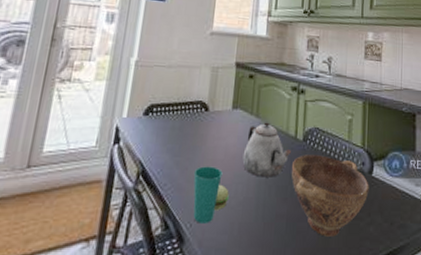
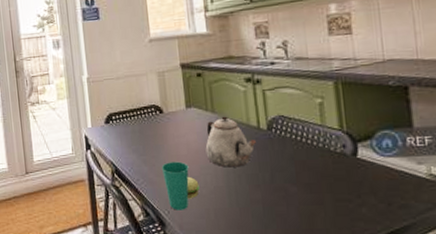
bowl: present [291,154,369,237] -> none [259,142,356,219]

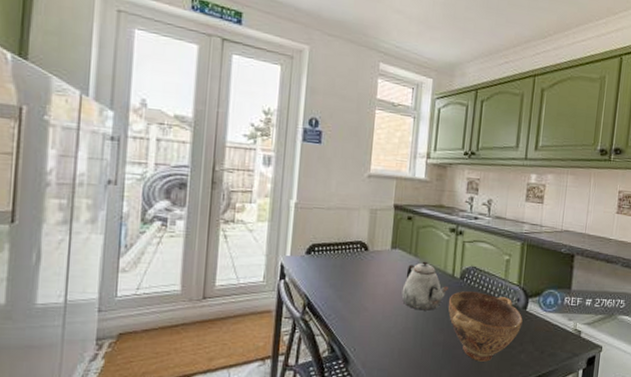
cup: present [161,161,200,210] -> none [355,300,389,348]
bowl: none [259,142,356,219] -> present [448,291,523,362]

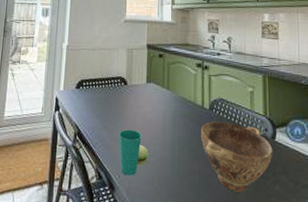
cup: none [355,300,389,348] -> present [118,129,149,176]
teapot: present [401,261,448,311] -> none [158,94,199,140]

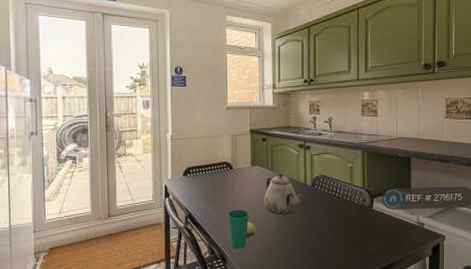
teapot: none [158,94,199,140] -> present [264,174,302,215]
bowl: present [200,121,273,192] -> none [303,196,370,255]

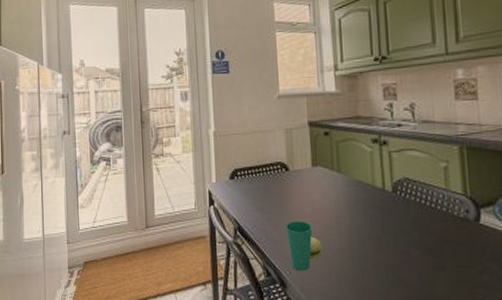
teapot: present [264,174,302,215] -> none [330,176,381,229]

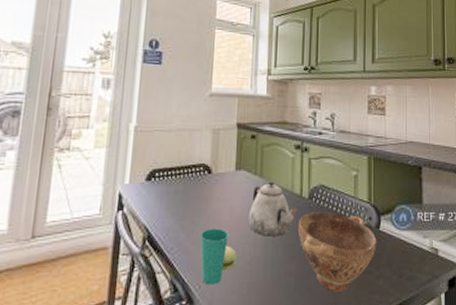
teapot: none [330,176,381,229] -> present [248,182,297,237]
bowl: none [383,205,478,284] -> present [298,212,377,292]

